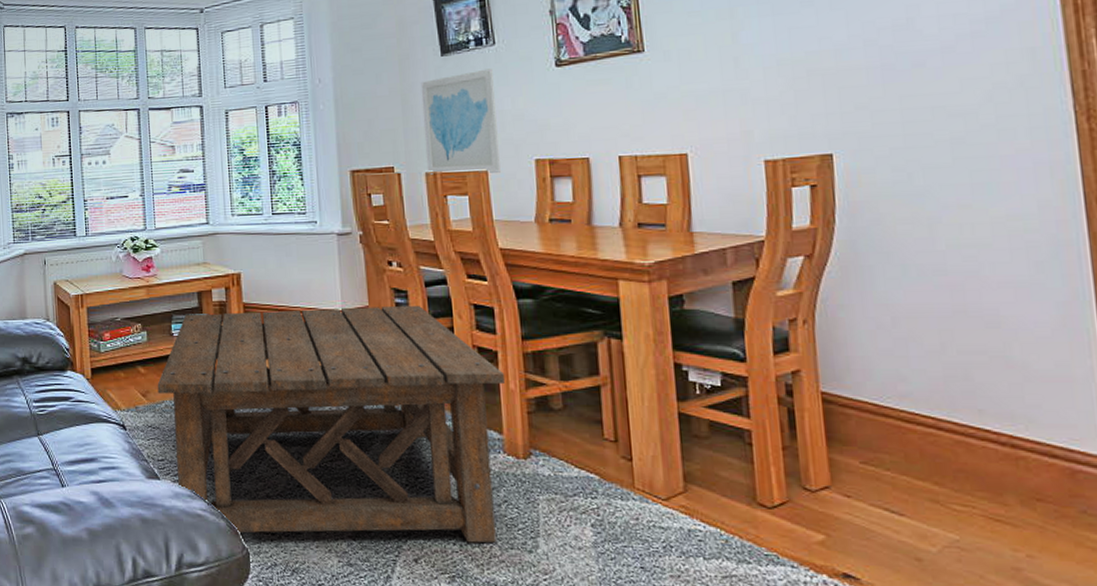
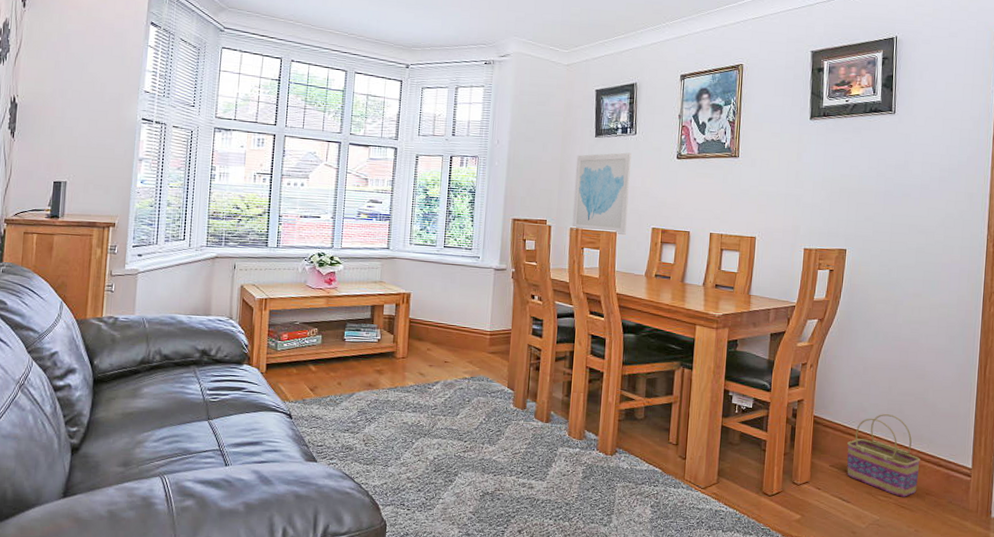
coffee table: present [157,306,506,543] -> none [325,323,607,519]
basket: none [884,384,1019,506] -> present [847,414,920,497]

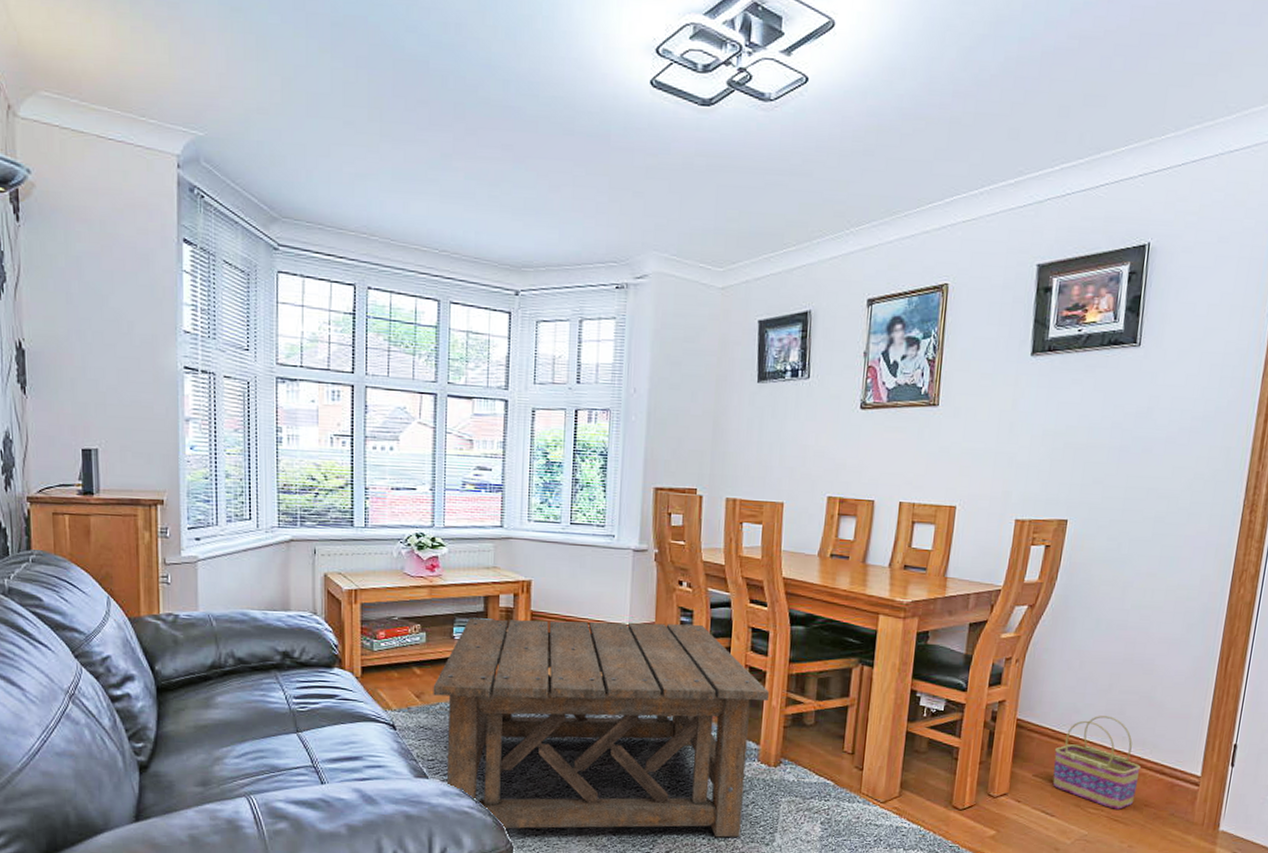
coffee table: none [325,323,607,519] -> present [433,618,770,838]
wall art: present [571,152,632,235] -> none [727,401,803,506]

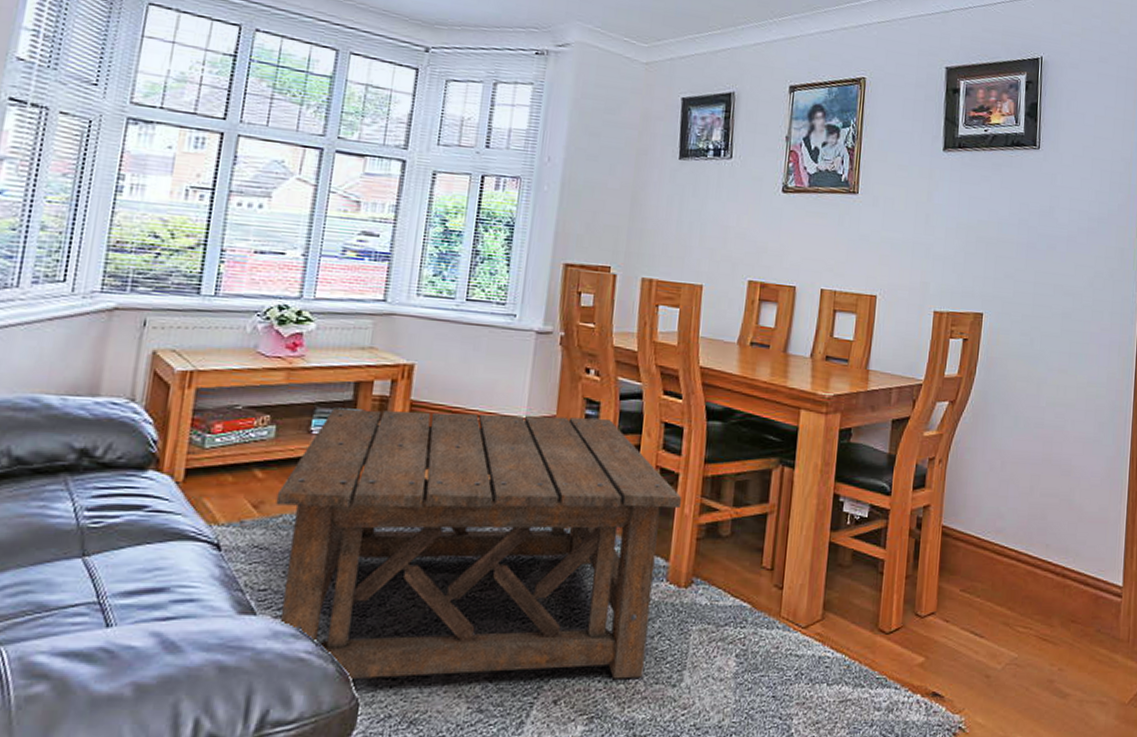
basket: present [1052,716,1141,810] -> none [980,521,1065,627]

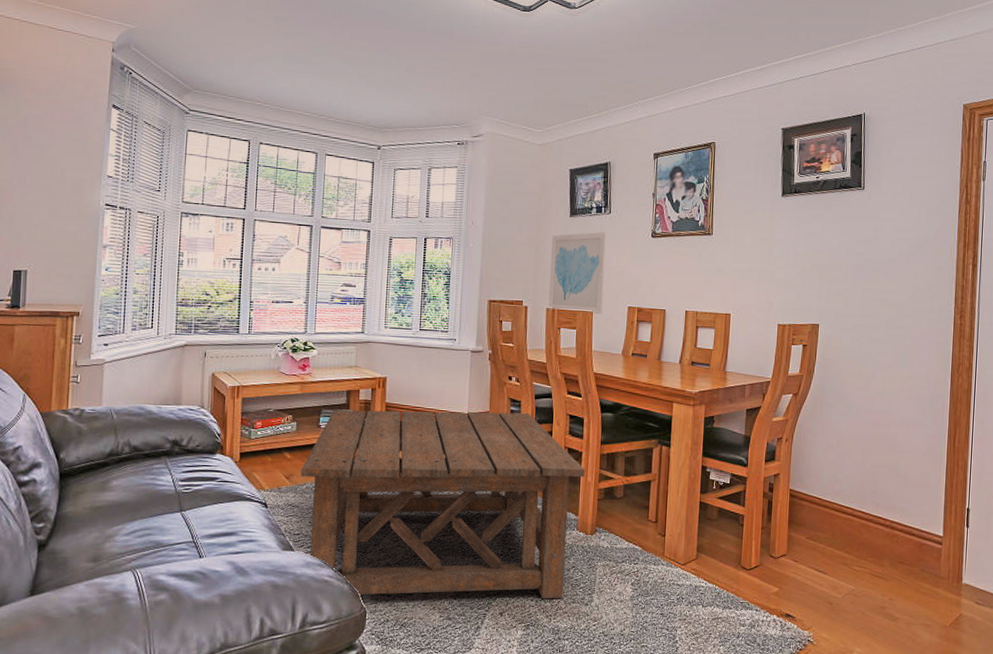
wall art: none [643,181,725,289] -> present [548,231,606,314]

